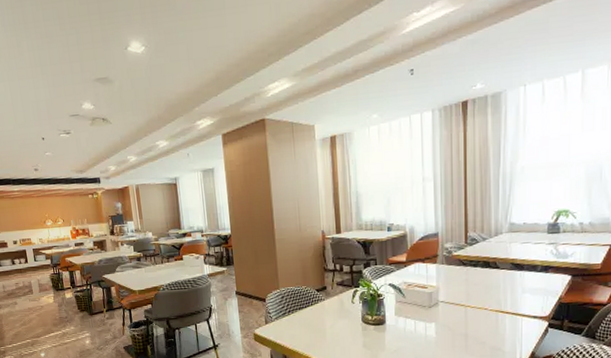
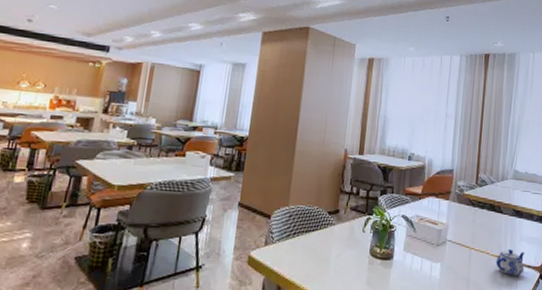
teapot: none [495,302,529,328] -> present [495,249,525,276]

